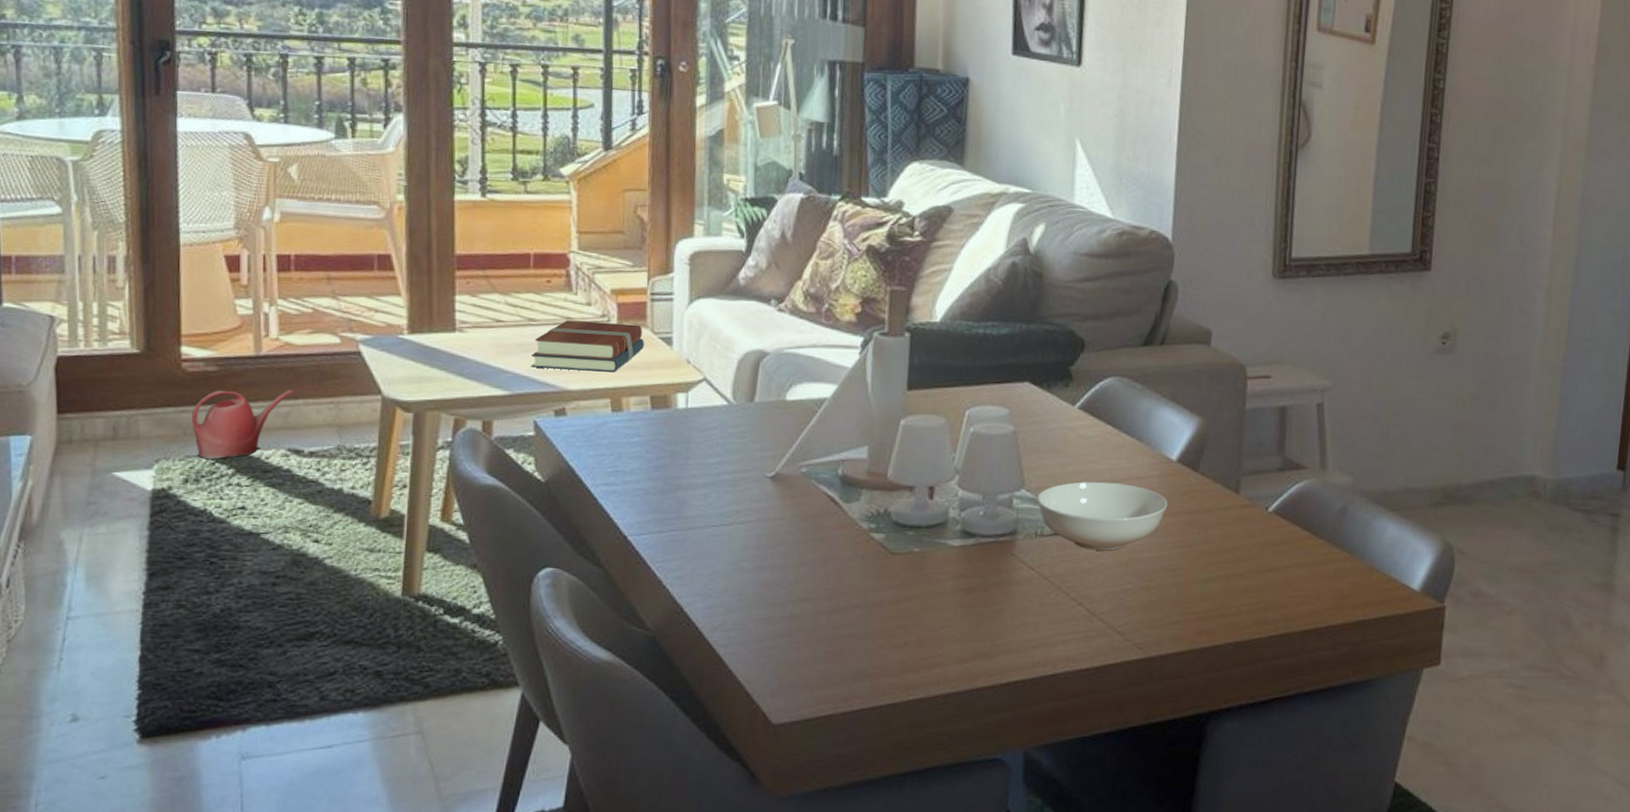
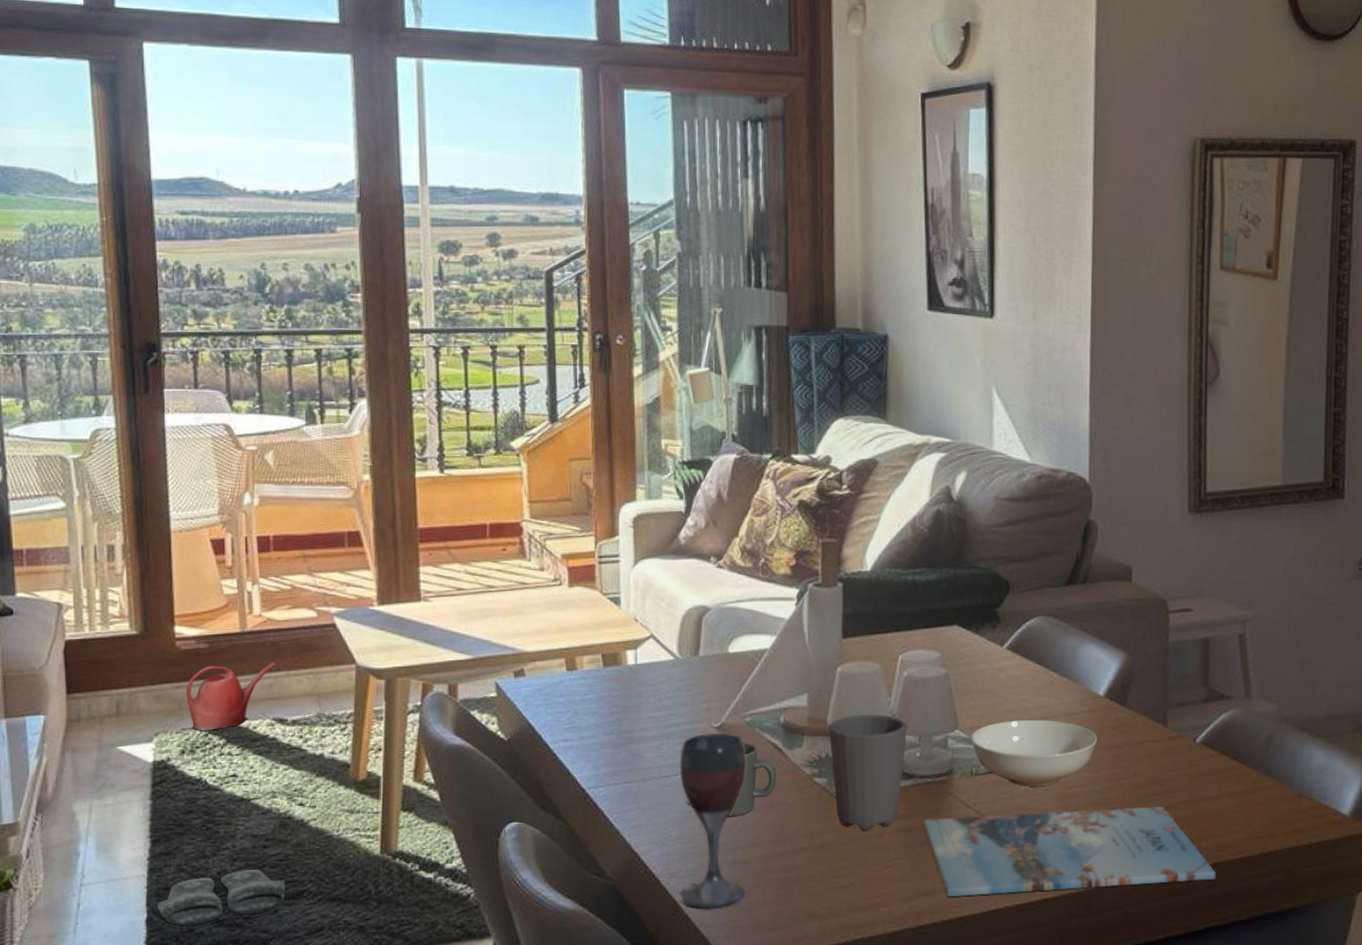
slippers: none [151,607,296,666] -> present [156,868,285,927]
books: present [531,320,645,372] -> none [491,585,595,633]
cup: none [725,482,800,664] -> present [679,732,747,909]
mug: none [778,493,832,570] -> present [728,742,777,817]
cup: none [889,470,971,589] -> present [829,714,907,830]
magazine: none [983,575,1282,660] -> present [923,807,1217,897]

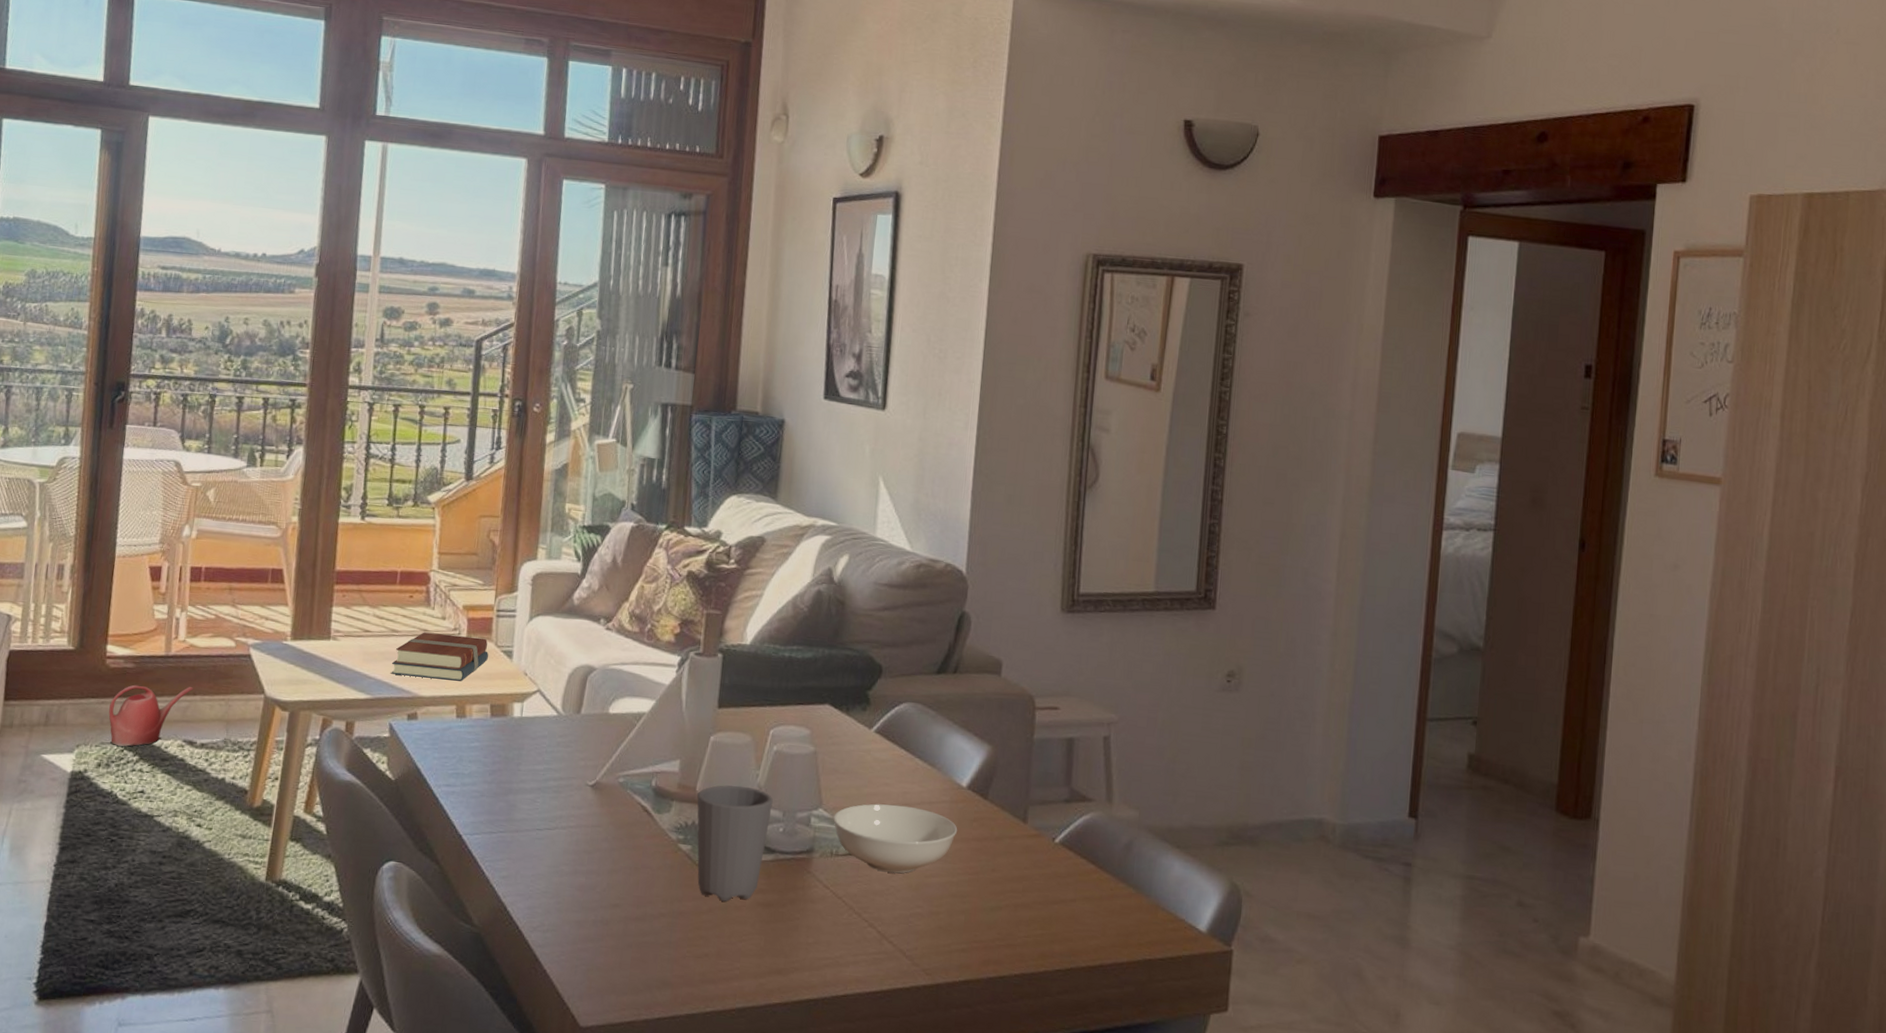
slippers: present [156,868,285,927] -> none [56,883,175,935]
books: none [491,585,595,633] -> present [391,632,489,681]
cup: present [679,732,747,909] -> none [542,790,616,966]
mug: present [728,742,777,817] -> none [594,802,644,876]
magazine: present [923,807,1217,897] -> none [780,895,1068,986]

